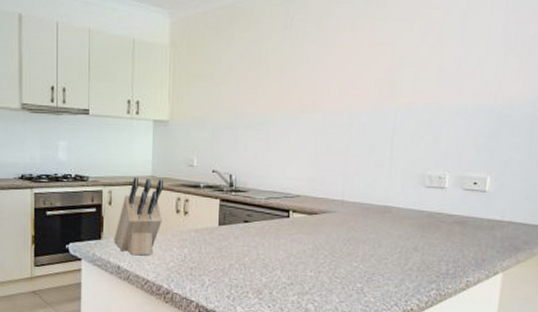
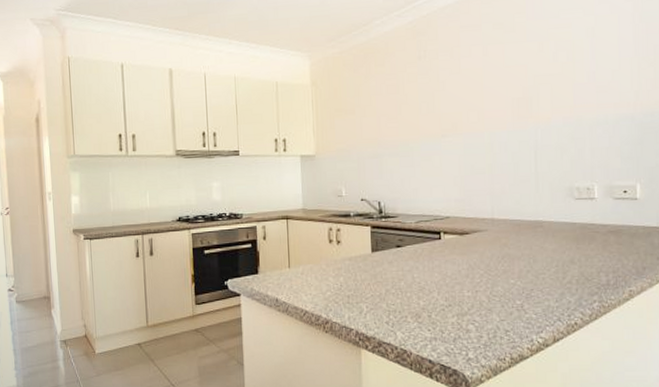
knife block: present [113,176,163,256] -> none [270,210,316,288]

